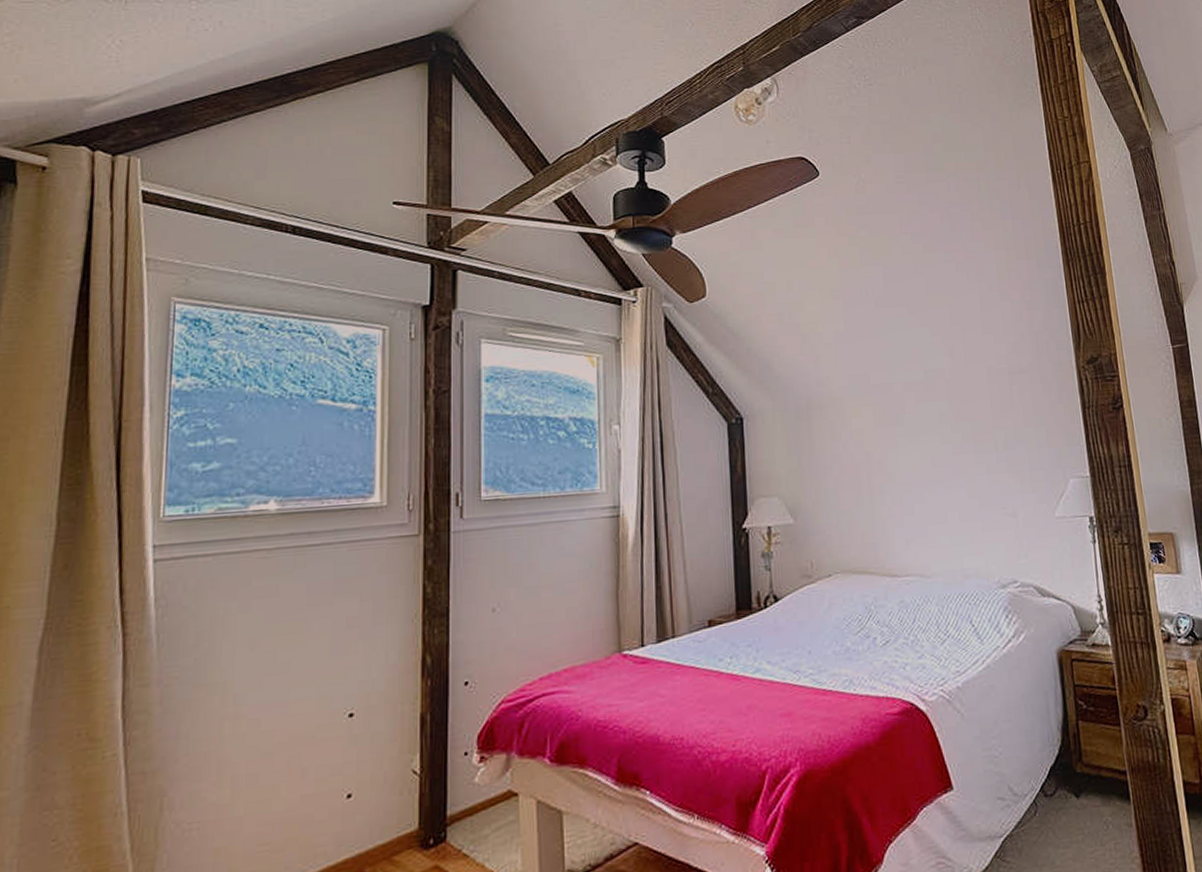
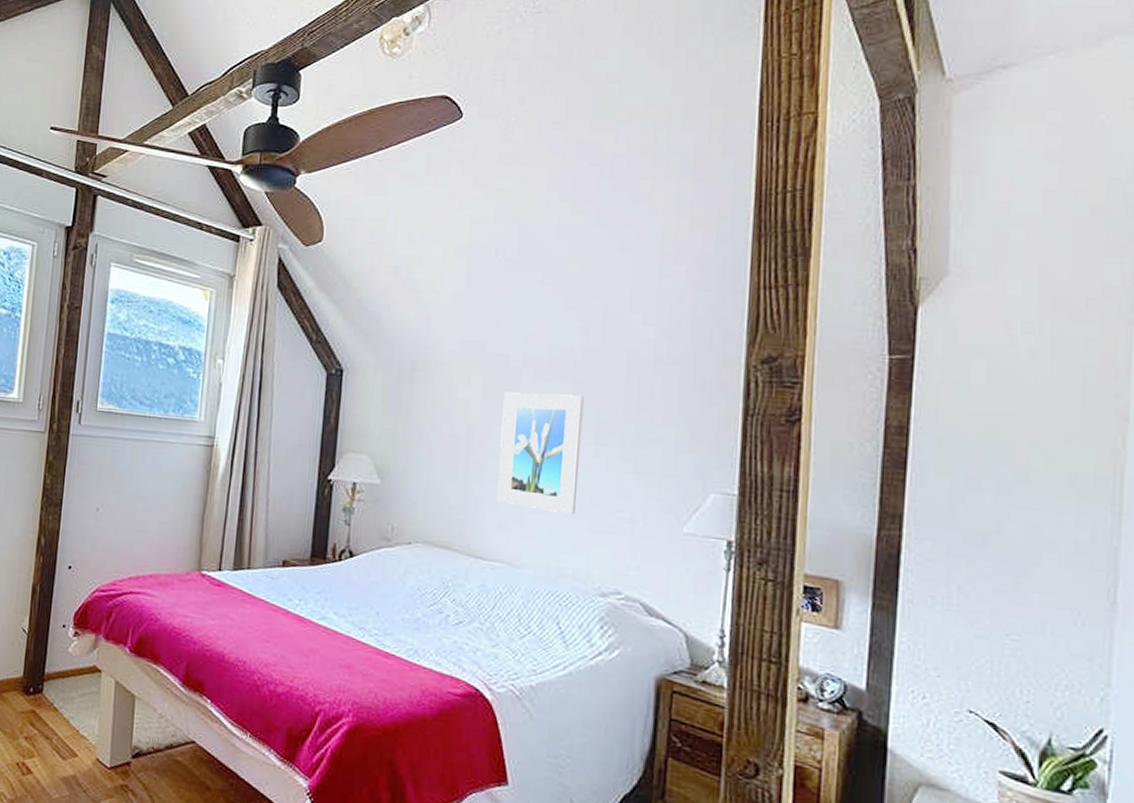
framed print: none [892,411,968,520] -> present [496,392,584,515]

